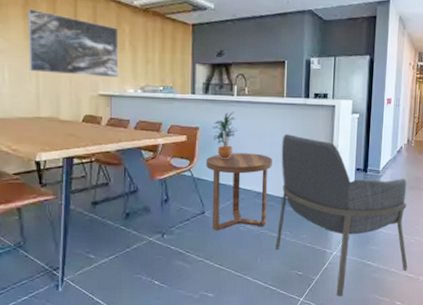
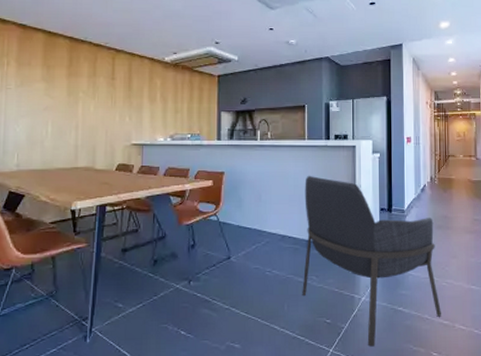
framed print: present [27,8,119,77] -> none [69,69,151,127]
side table: present [206,153,272,231] -> none [232,196,296,277]
potted plant: present [212,111,238,160] -> none [237,155,262,204]

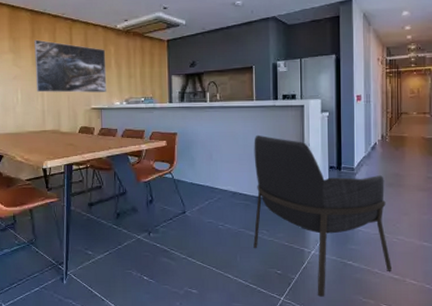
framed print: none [69,69,151,127] -> present [34,39,107,93]

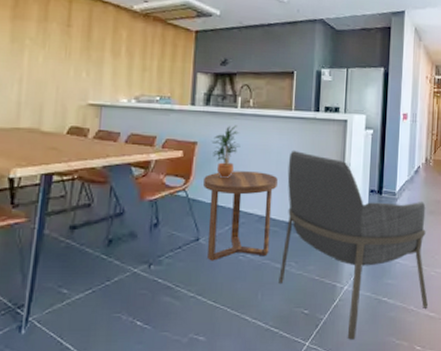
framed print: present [34,39,107,93] -> none [12,10,115,86]
side table: none [185,155,246,230] -> present [204,171,278,261]
potted plant: none [189,117,212,162] -> present [212,125,241,179]

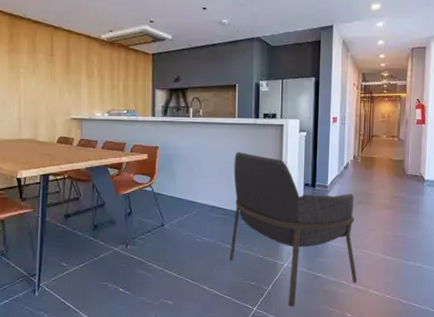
side table: present [204,171,278,261] -> none [165,170,226,242]
potted plant: present [212,125,241,179] -> none [171,132,194,176]

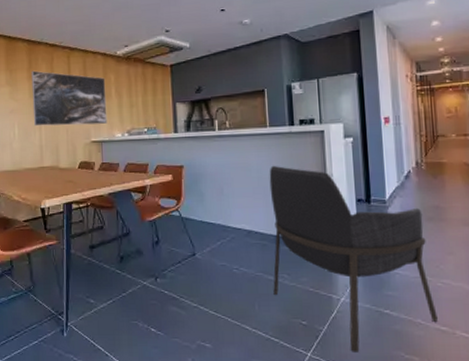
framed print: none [12,45,88,103] -> present [31,70,107,127]

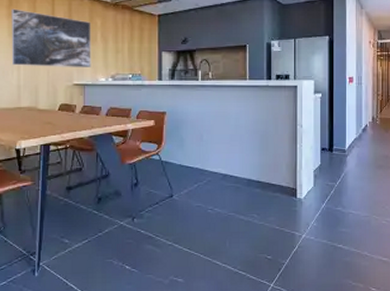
armchair: present [269,165,439,352] -> none [243,115,381,282]

